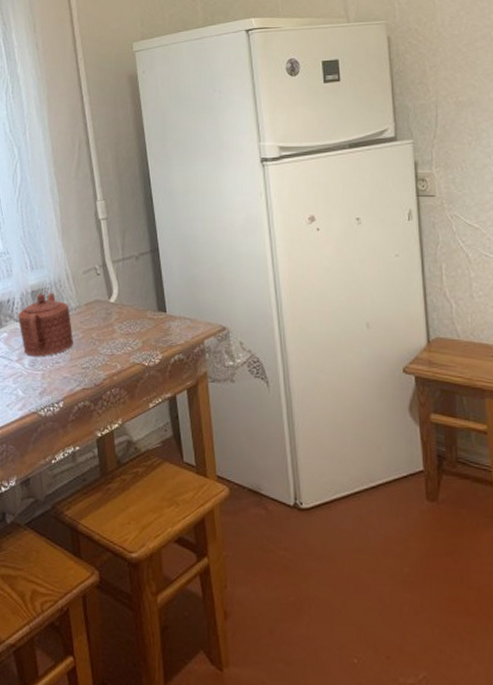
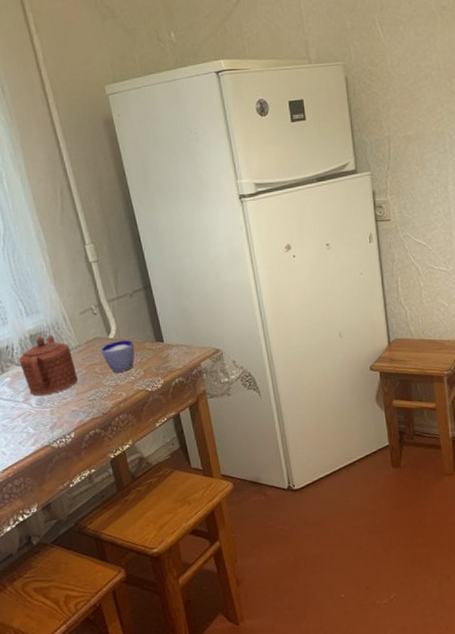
cup: none [100,306,134,341] -> present [101,340,135,373]

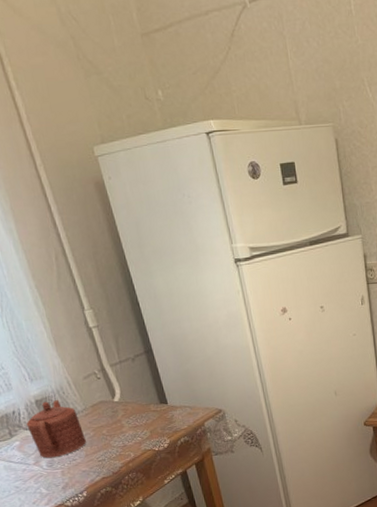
cup: present [101,340,135,373] -> none [107,403,141,434]

